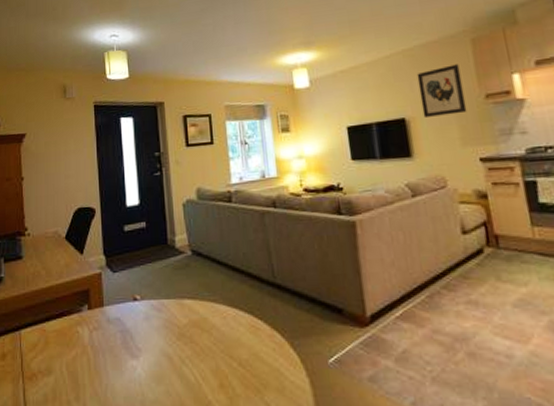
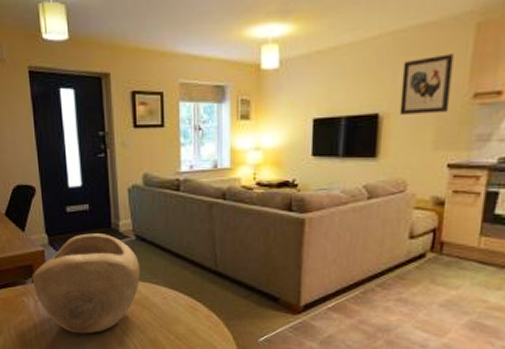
decorative bowl: none [88,251,198,367] -> present [31,233,141,334]

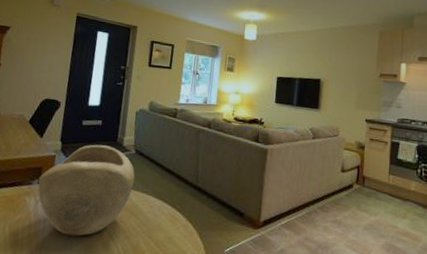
wall art: present [399,54,454,114] -> none [334,47,367,84]

